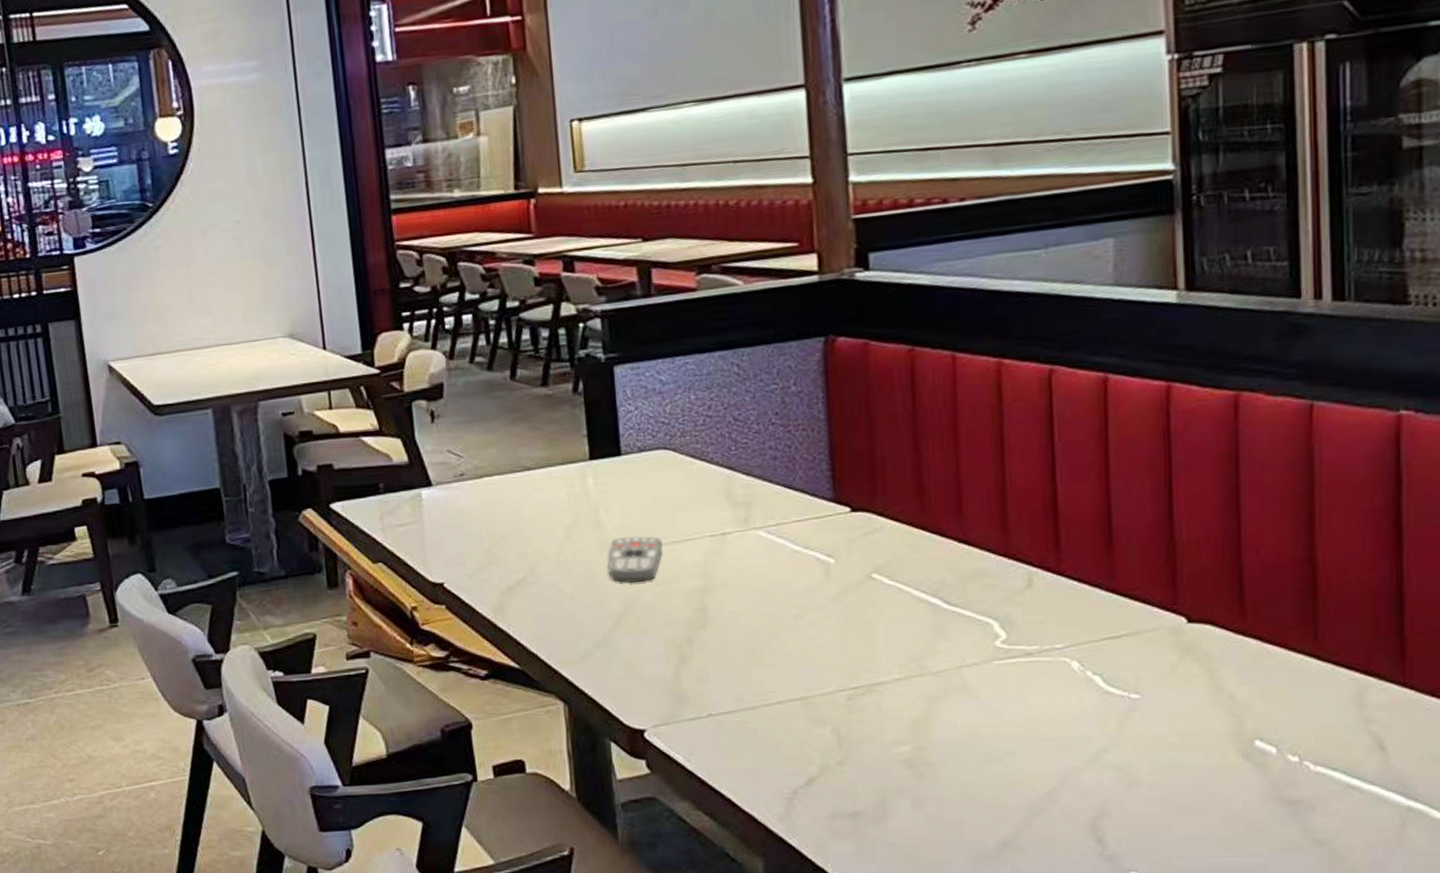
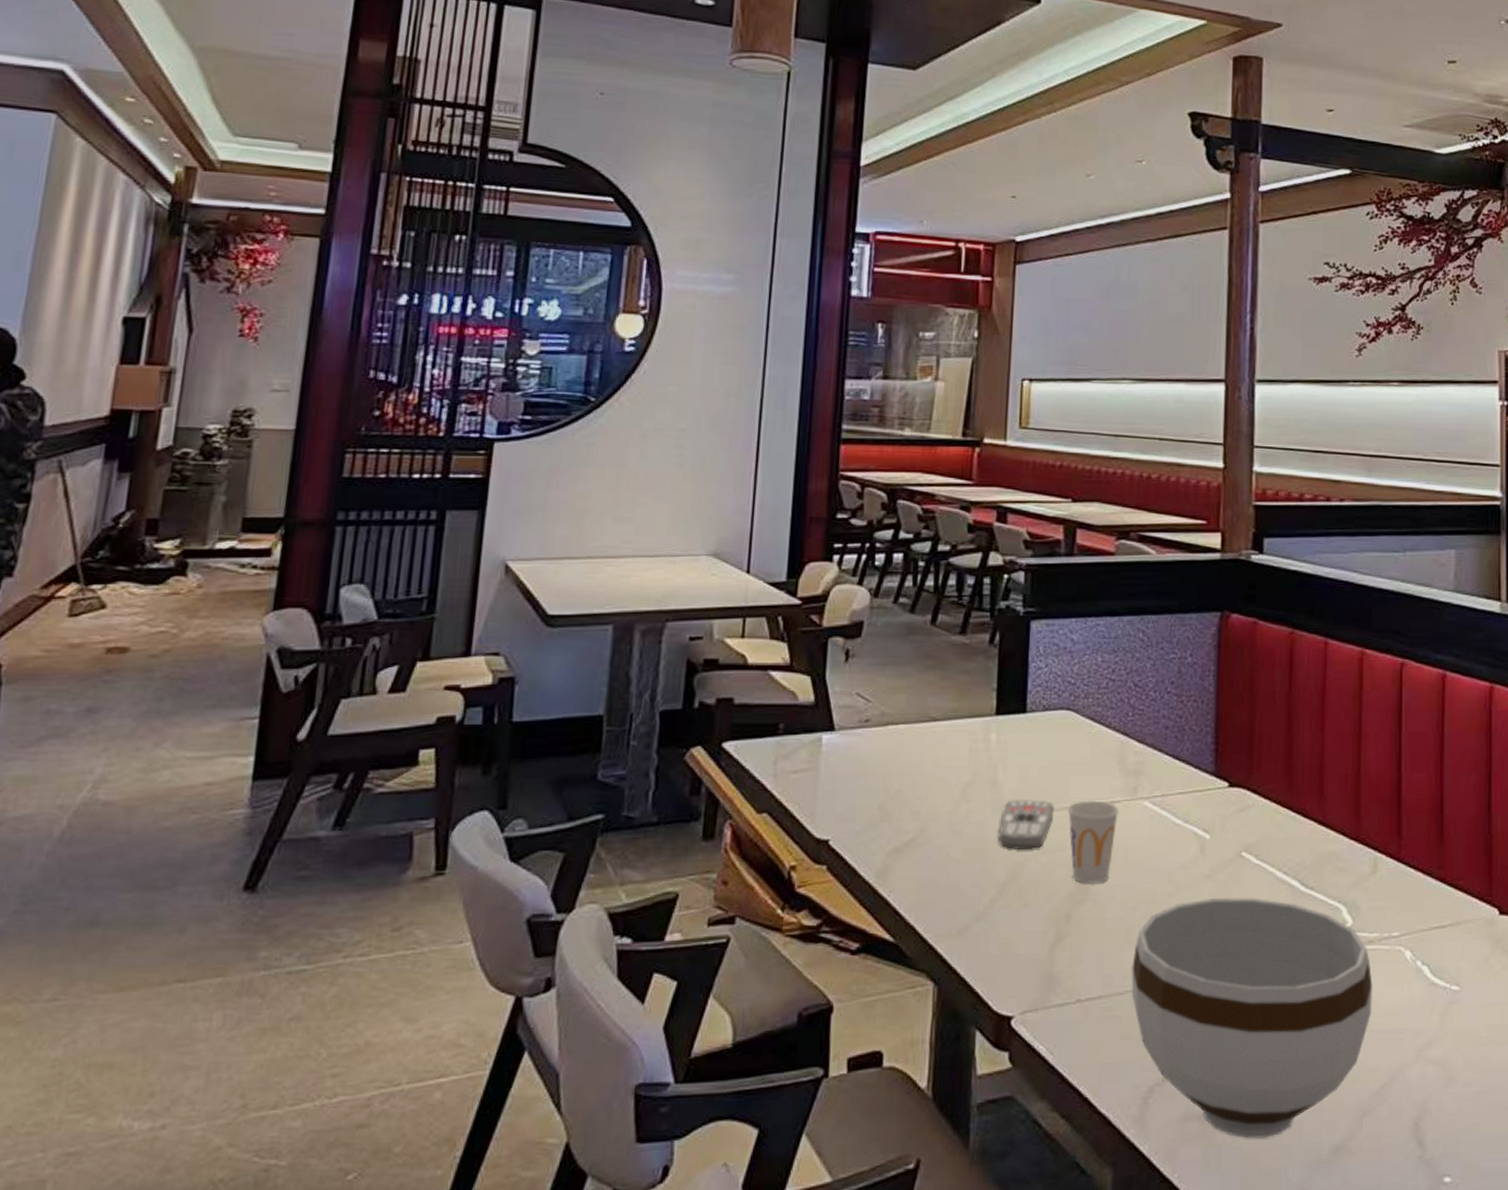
cup: none [676,533,732,611] -> present [1067,800,1120,885]
bowl: none [762,616,1035,836] -> present [1131,897,1373,1140]

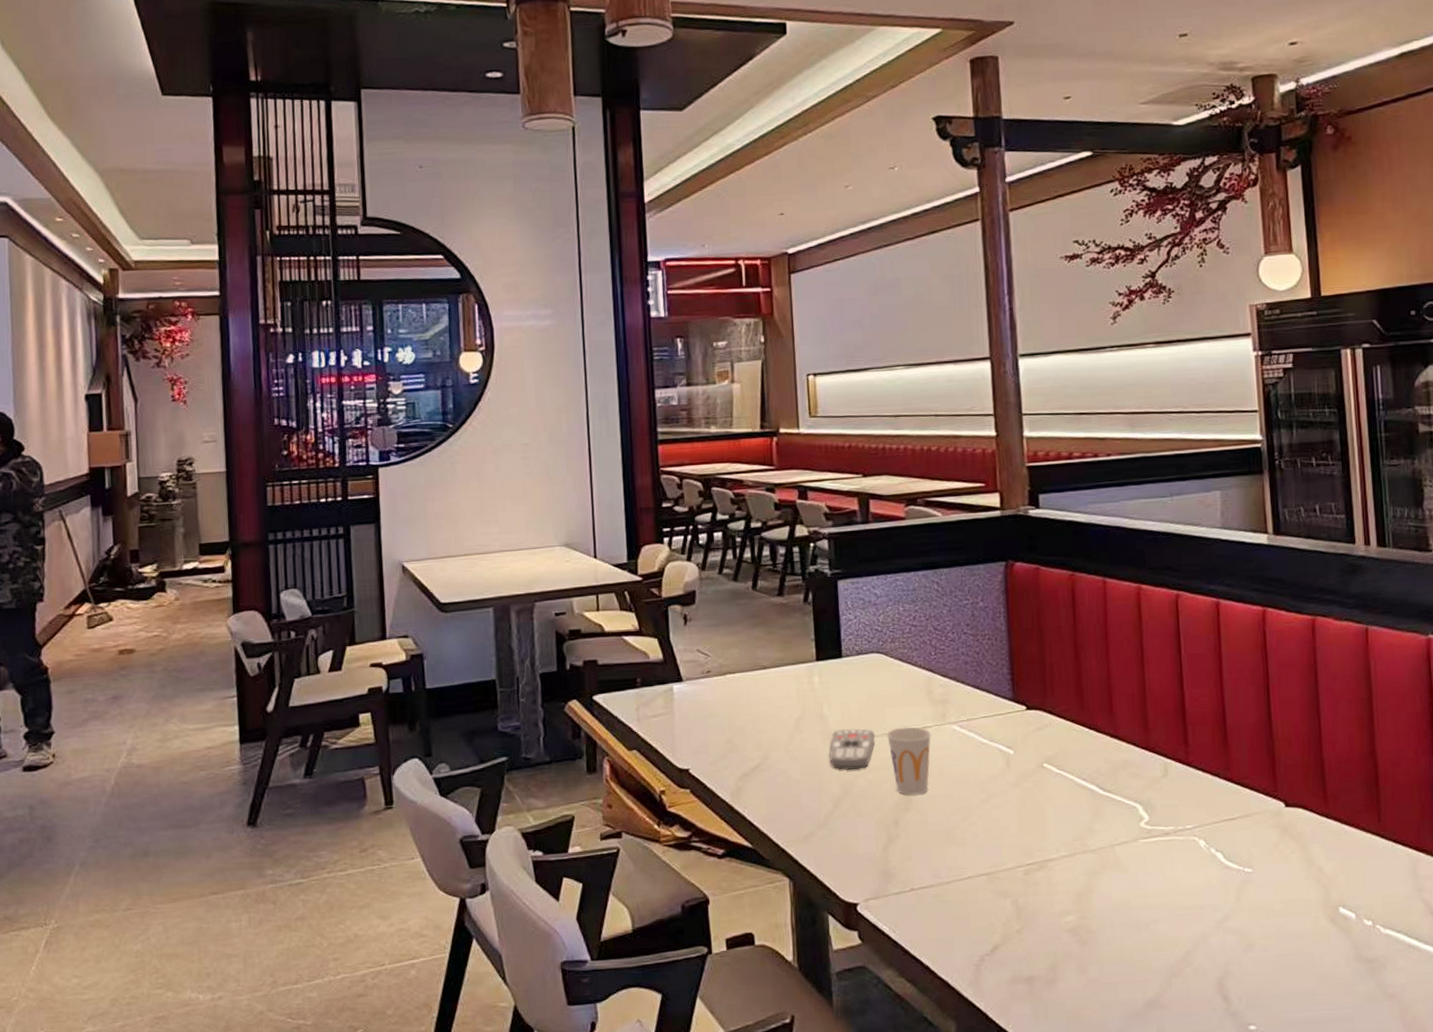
bowl: present [1131,897,1373,1140] -> none [955,801,1173,997]

